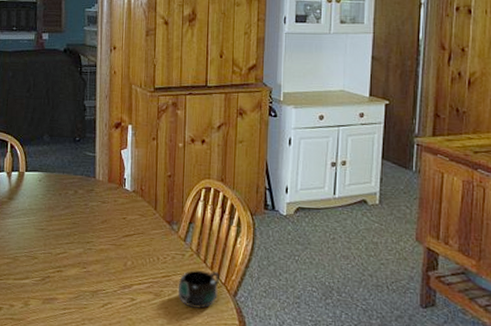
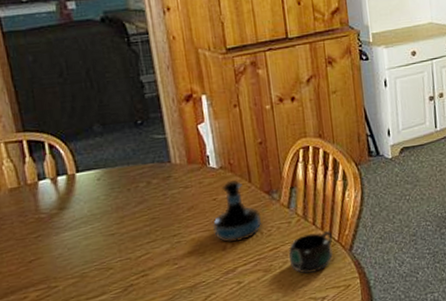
tequila bottle: none [119,204,160,262] -> present [213,180,262,243]

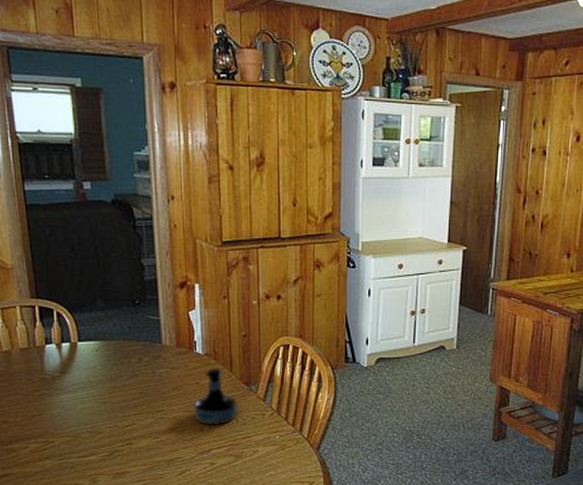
mug: present [288,231,333,274] -> none [259,427,302,465]

